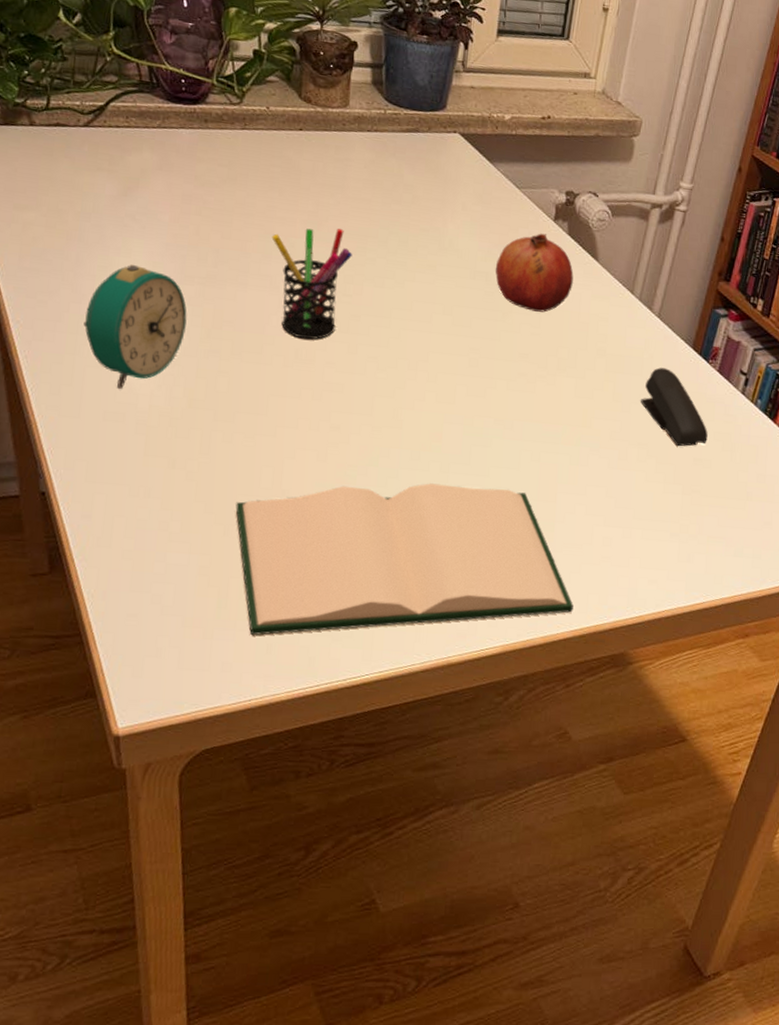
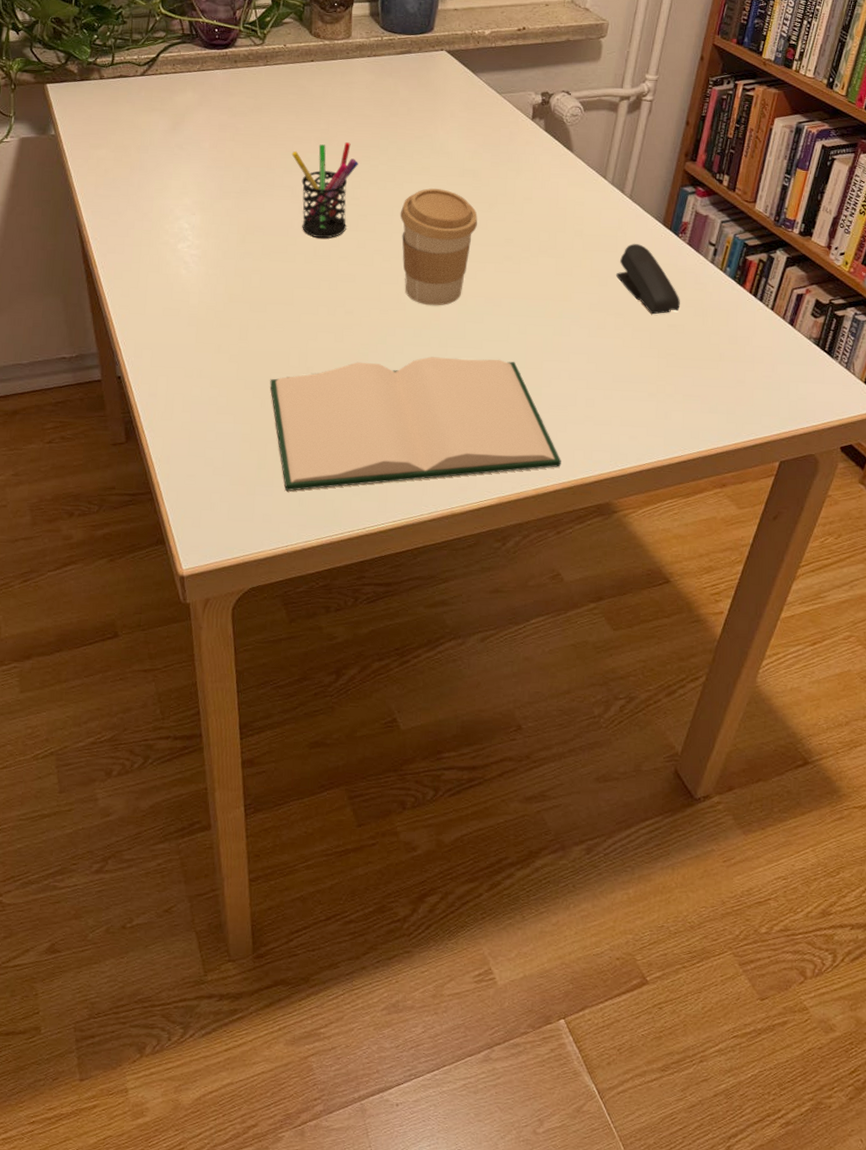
alarm clock: present [83,265,187,389] -> none [145,186,226,289]
coffee cup: none [399,289,489,426] -> present [400,188,477,306]
fruit: present [495,233,574,313] -> none [481,131,551,201]

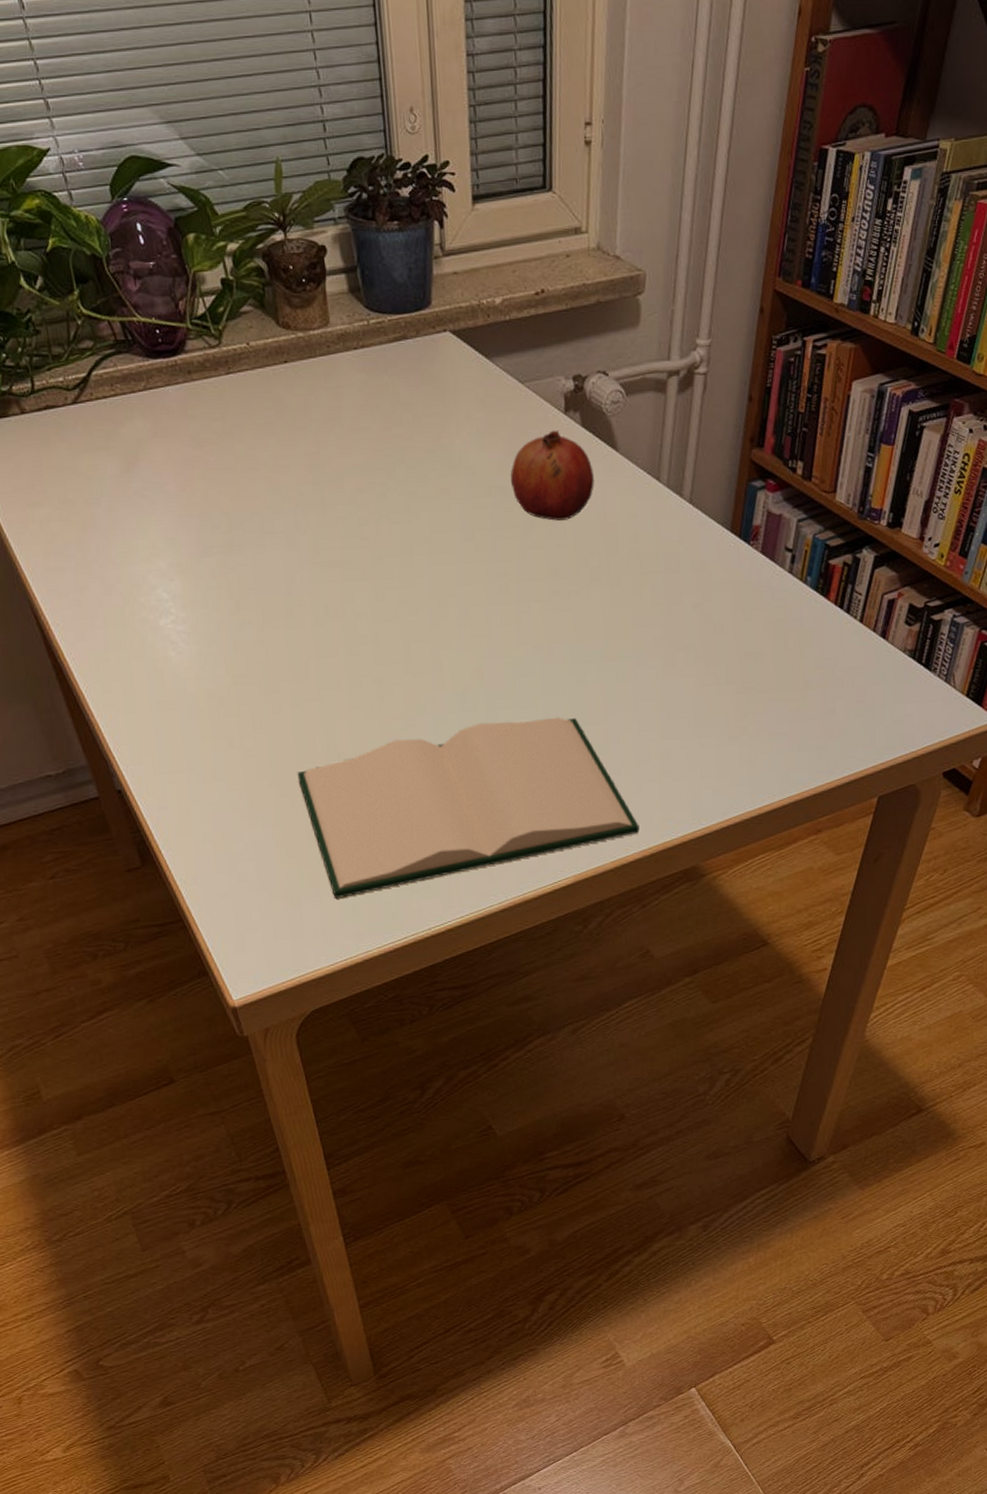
pen holder: present [291,142,358,239] -> none [278,467,362,594]
coffee cup: present [400,188,477,306] -> none [420,515,514,662]
fruit: none [481,131,551,201] -> present [510,430,594,521]
stapler: present [616,244,680,315] -> none [682,559,757,643]

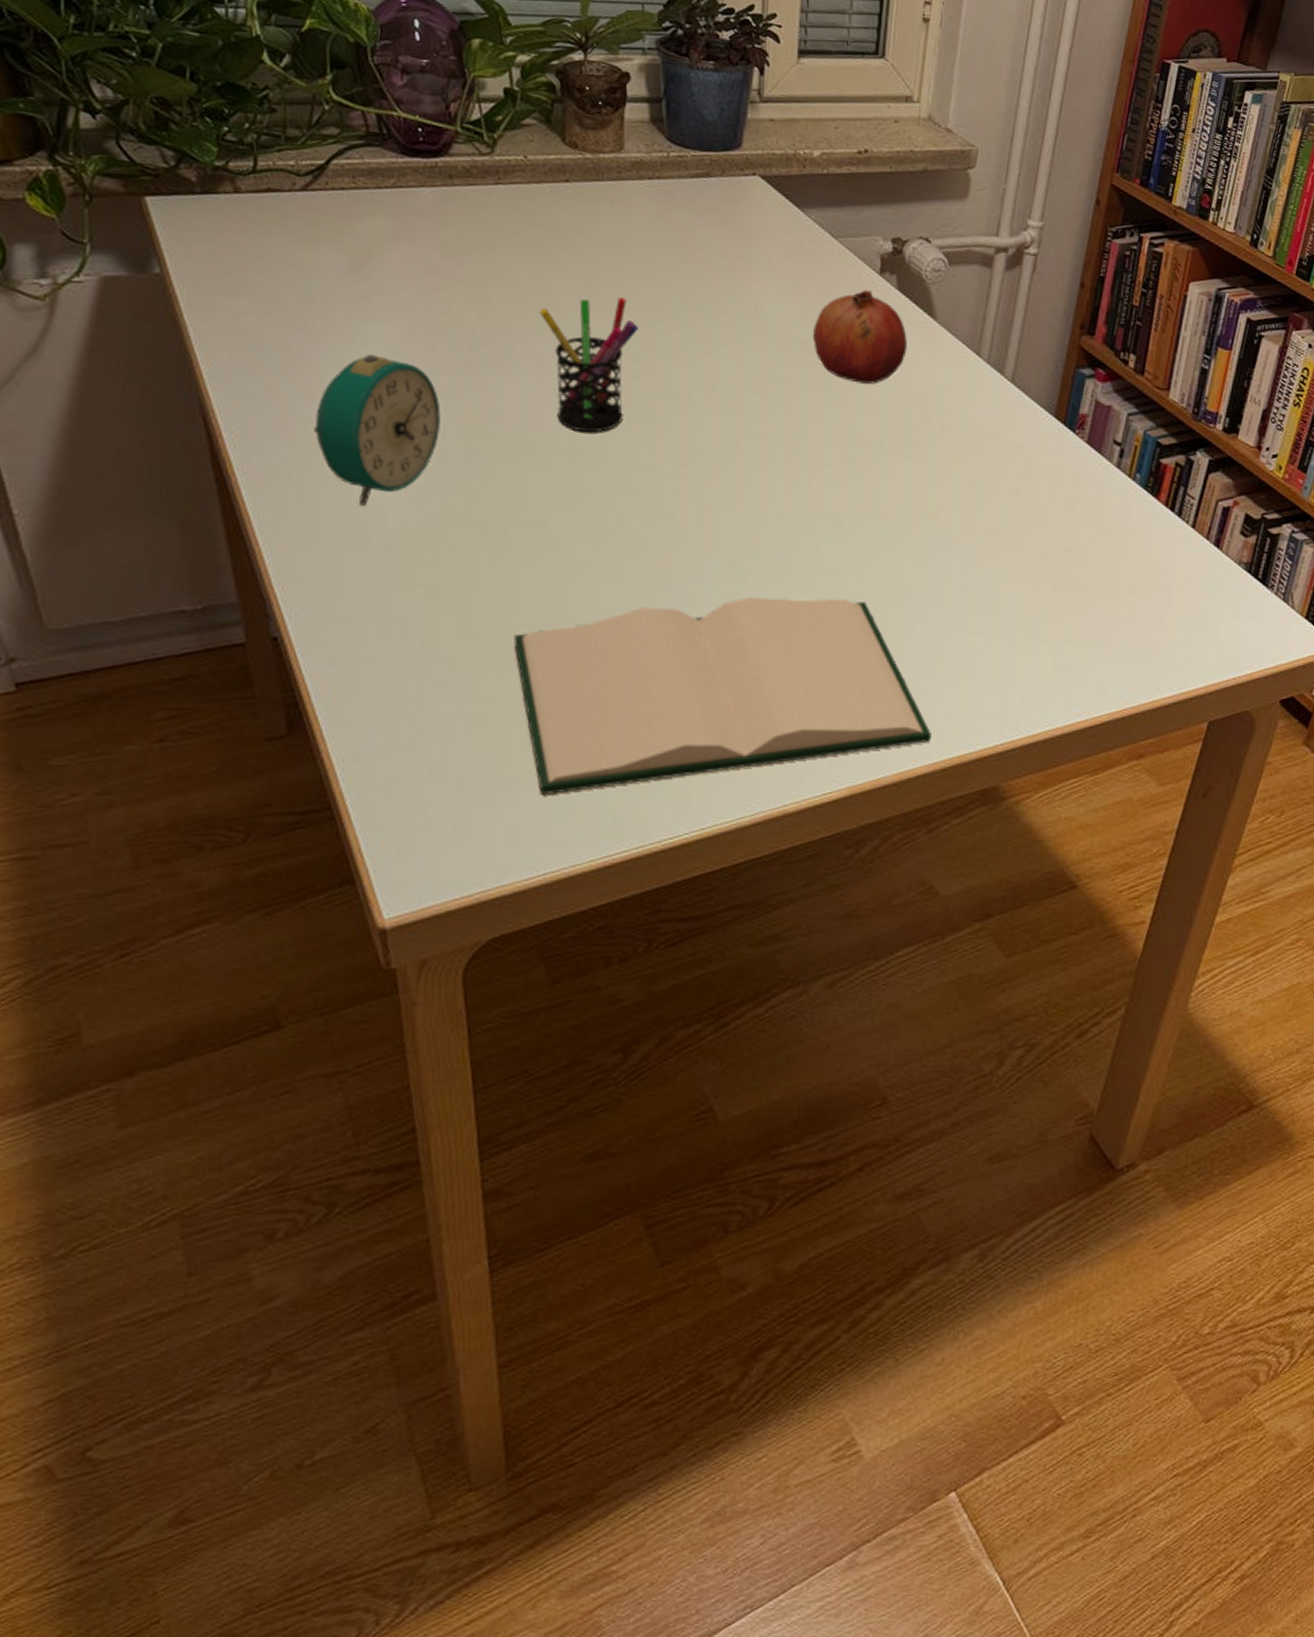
alarm clock: none [117,545,216,676] -> present [313,355,441,506]
pen holder: none [278,467,362,594] -> present [539,297,638,433]

